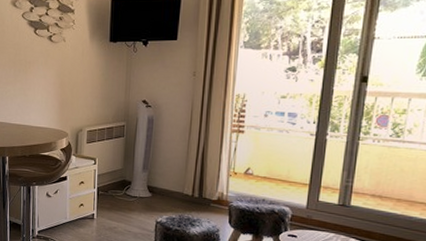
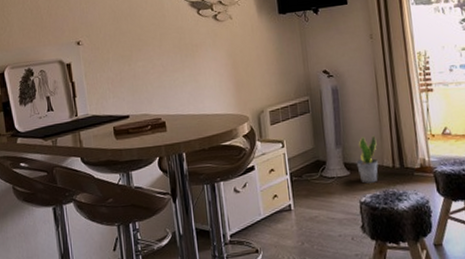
potted plant: none [159,165,181,207] -> present [356,135,378,184]

